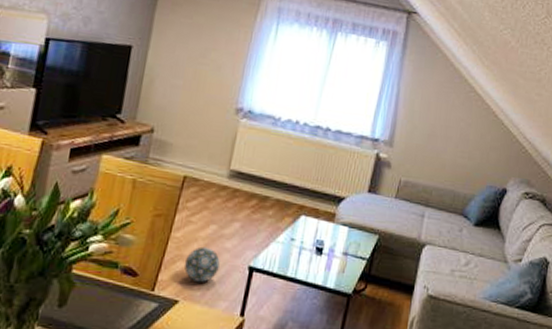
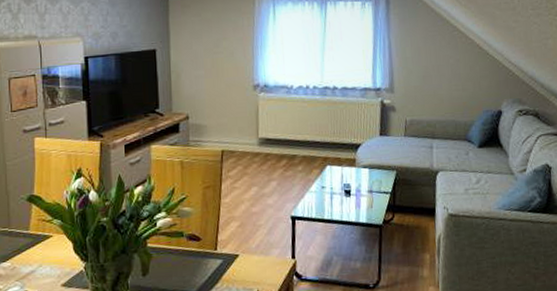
ball: present [184,246,220,282] -> none [237,206,266,237]

